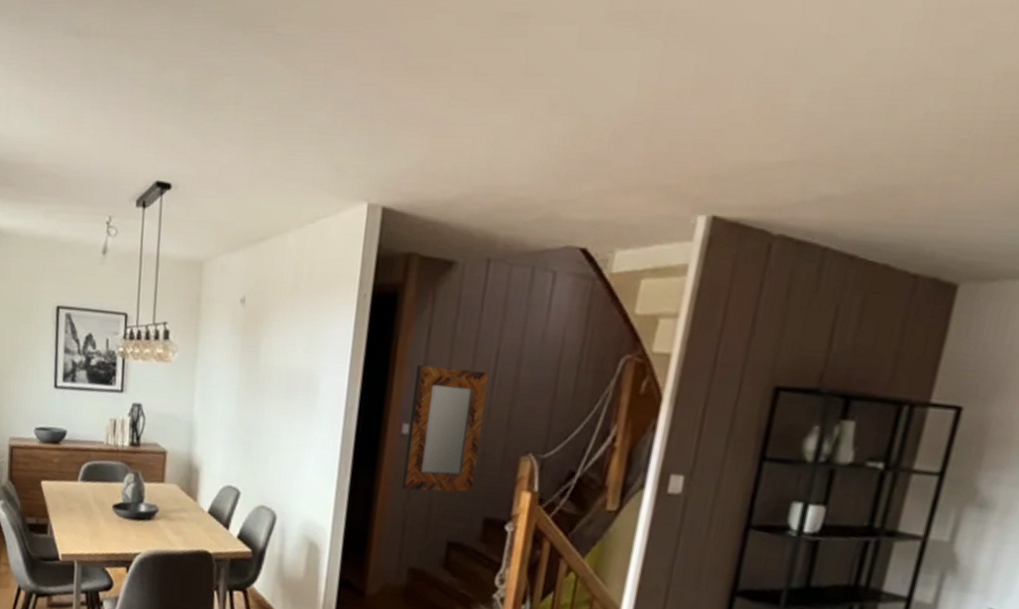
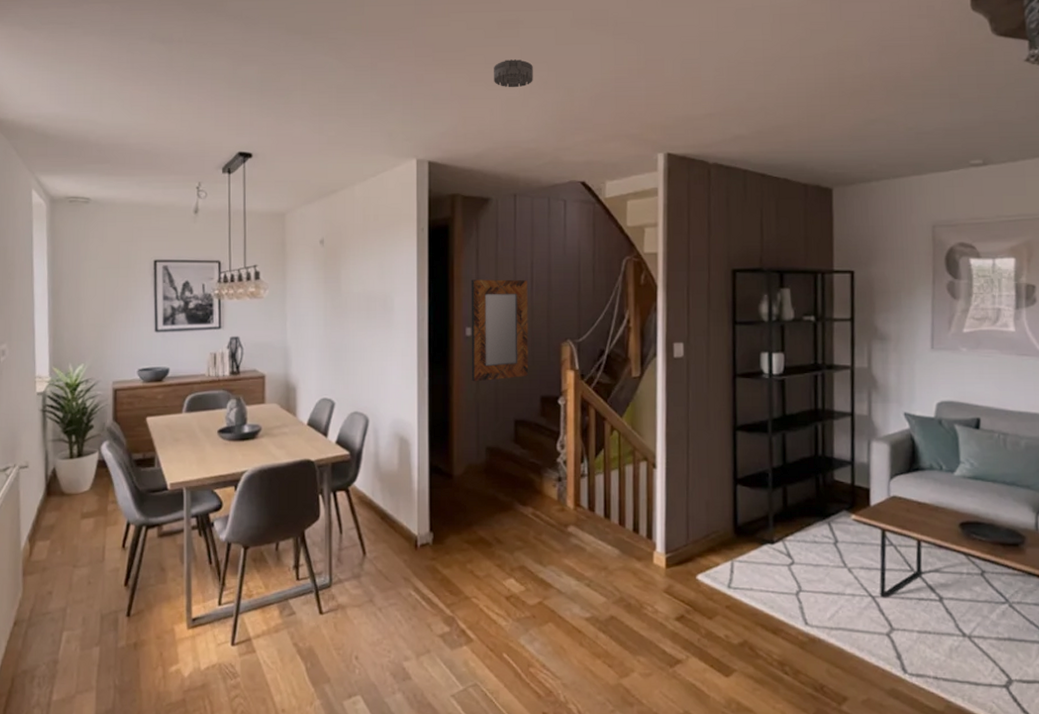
smoke detector: none [483,70,540,111] -> present [494,59,533,88]

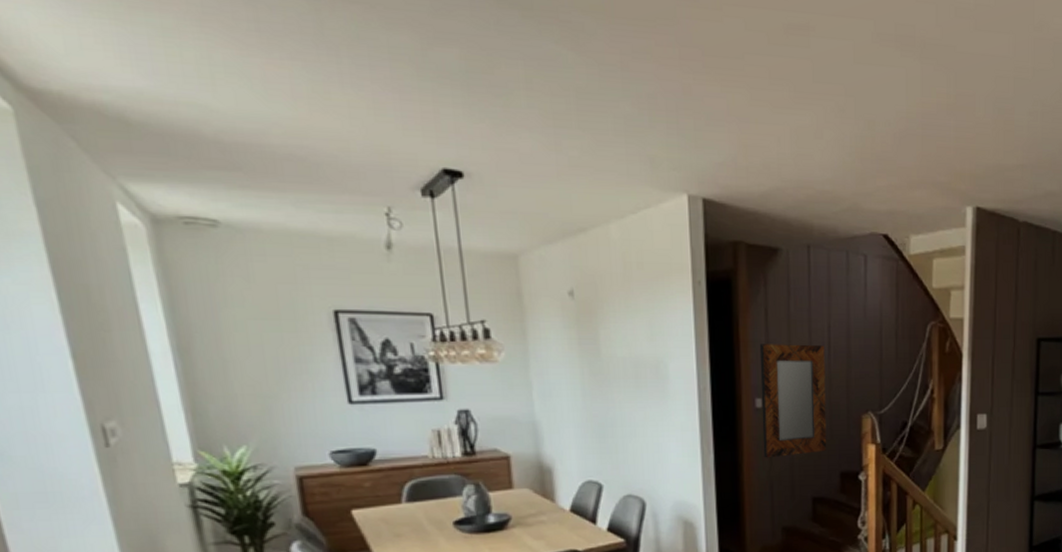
smoke detector: present [494,59,533,88] -> none [780,76,828,114]

